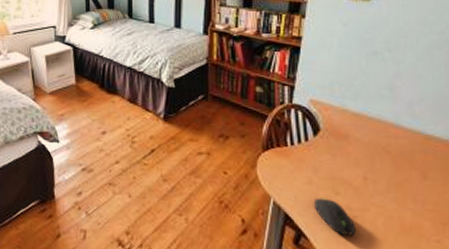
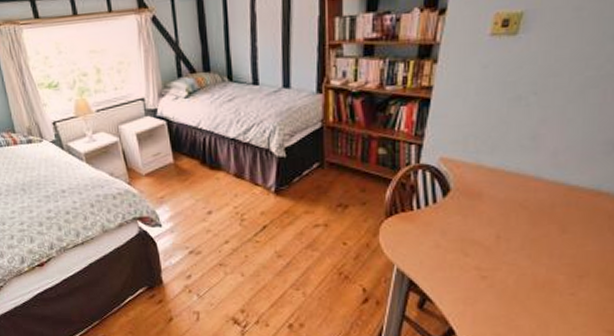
computer mouse: present [313,197,357,236] -> none [440,261,486,297]

